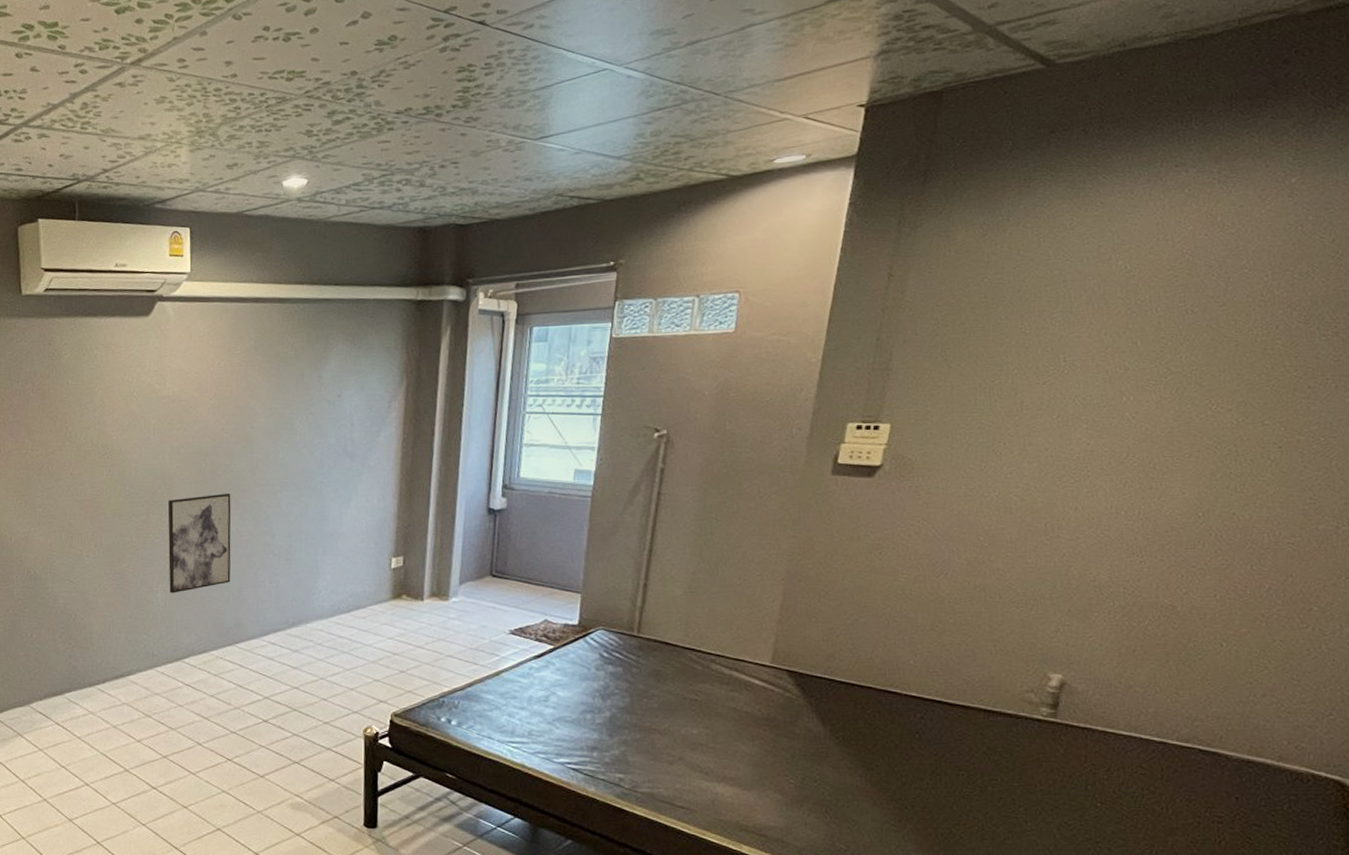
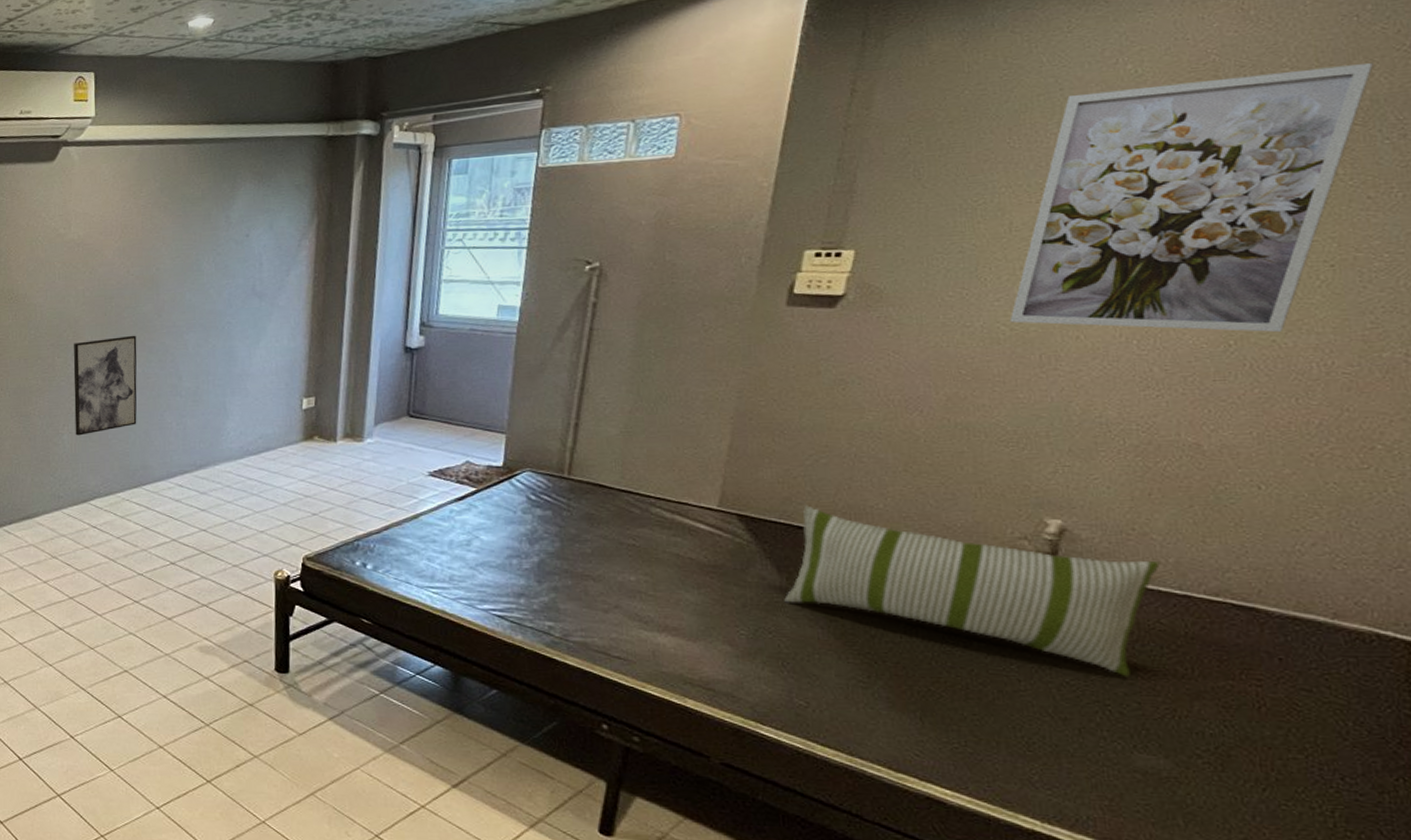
pillow: none [828,661,1142,817] -> present [784,505,1160,677]
wall art: none [1020,268,1314,506] -> present [1009,63,1374,333]

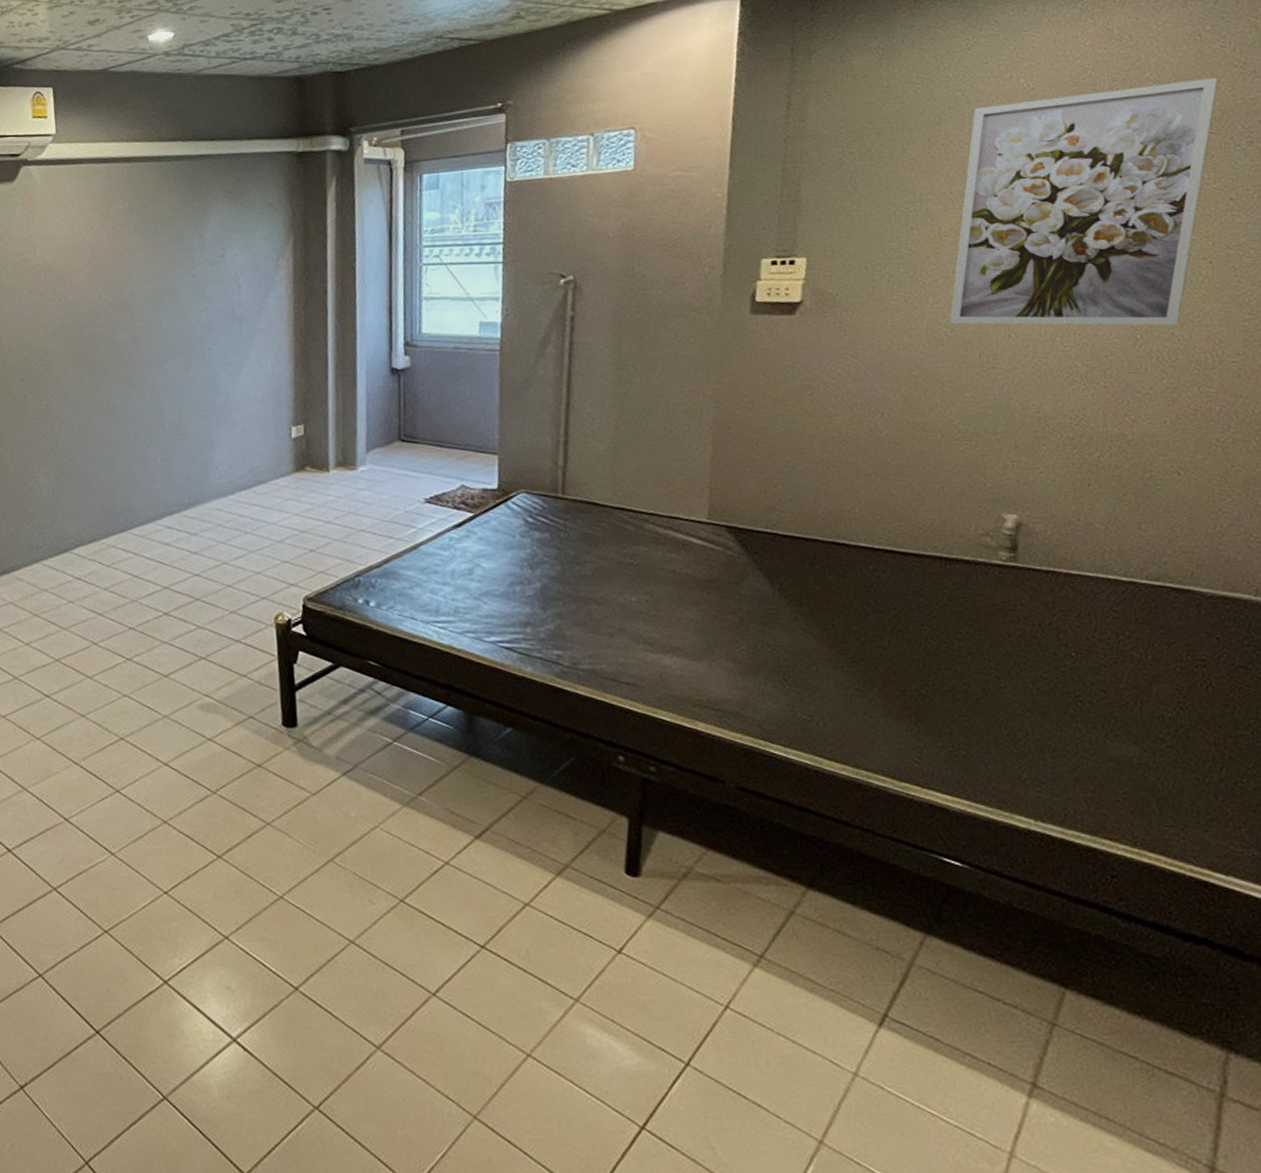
wall art: present [73,335,137,436] -> none [46,365,119,478]
pillow: present [784,505,1160,677] -> none [778,513,1106,667]

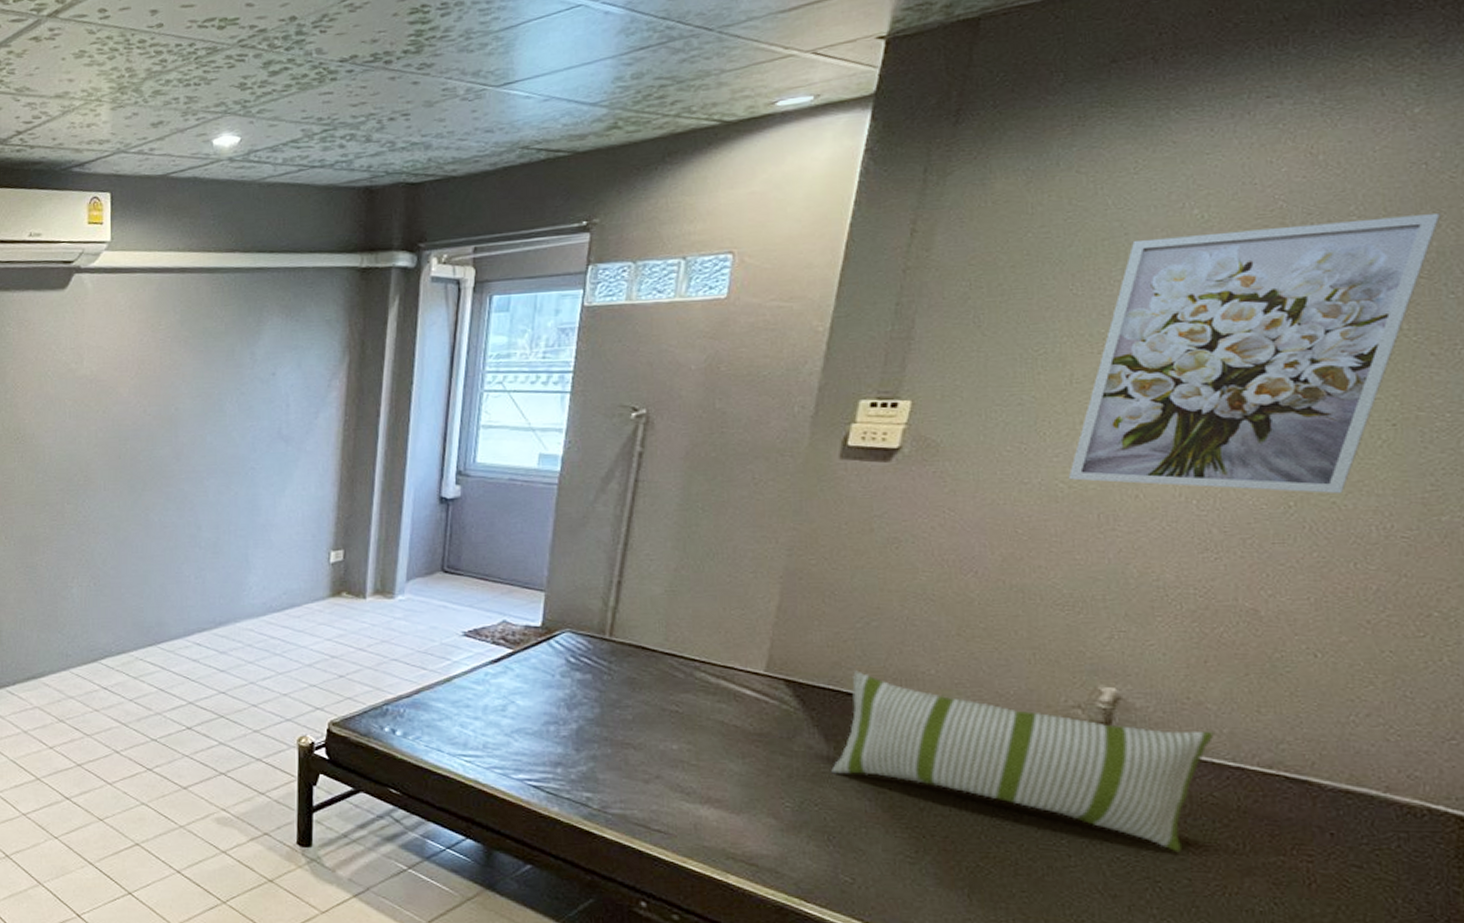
pillow: none [778,513,1106,667] -> present [831,670,1214,853]

